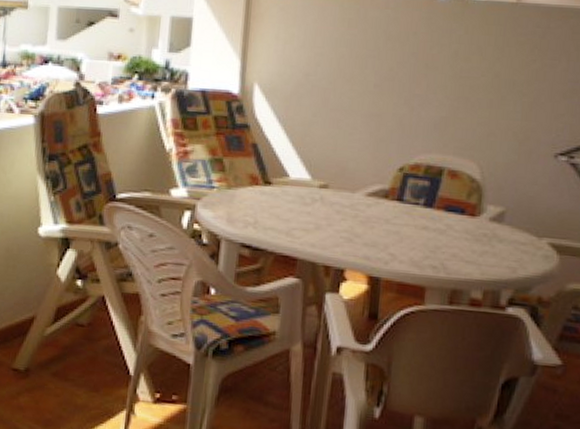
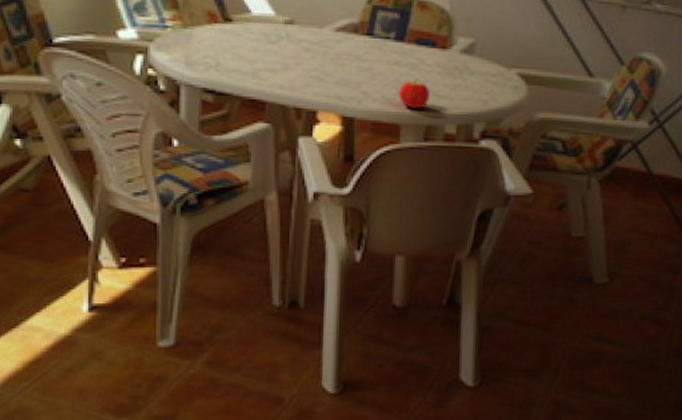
fruit: none [424,244,457,273] -> present [397,79,430,109]

